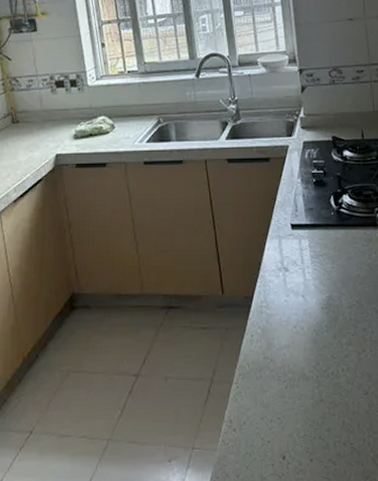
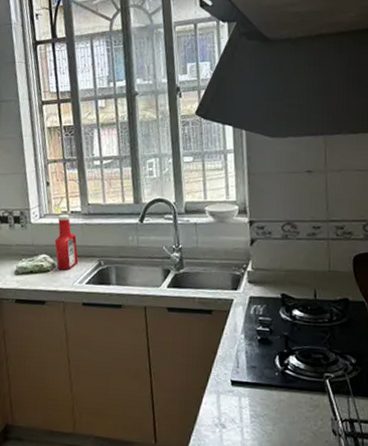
ketchup bottle: none [113,74,138,131] -> present [54,214,79,271]

